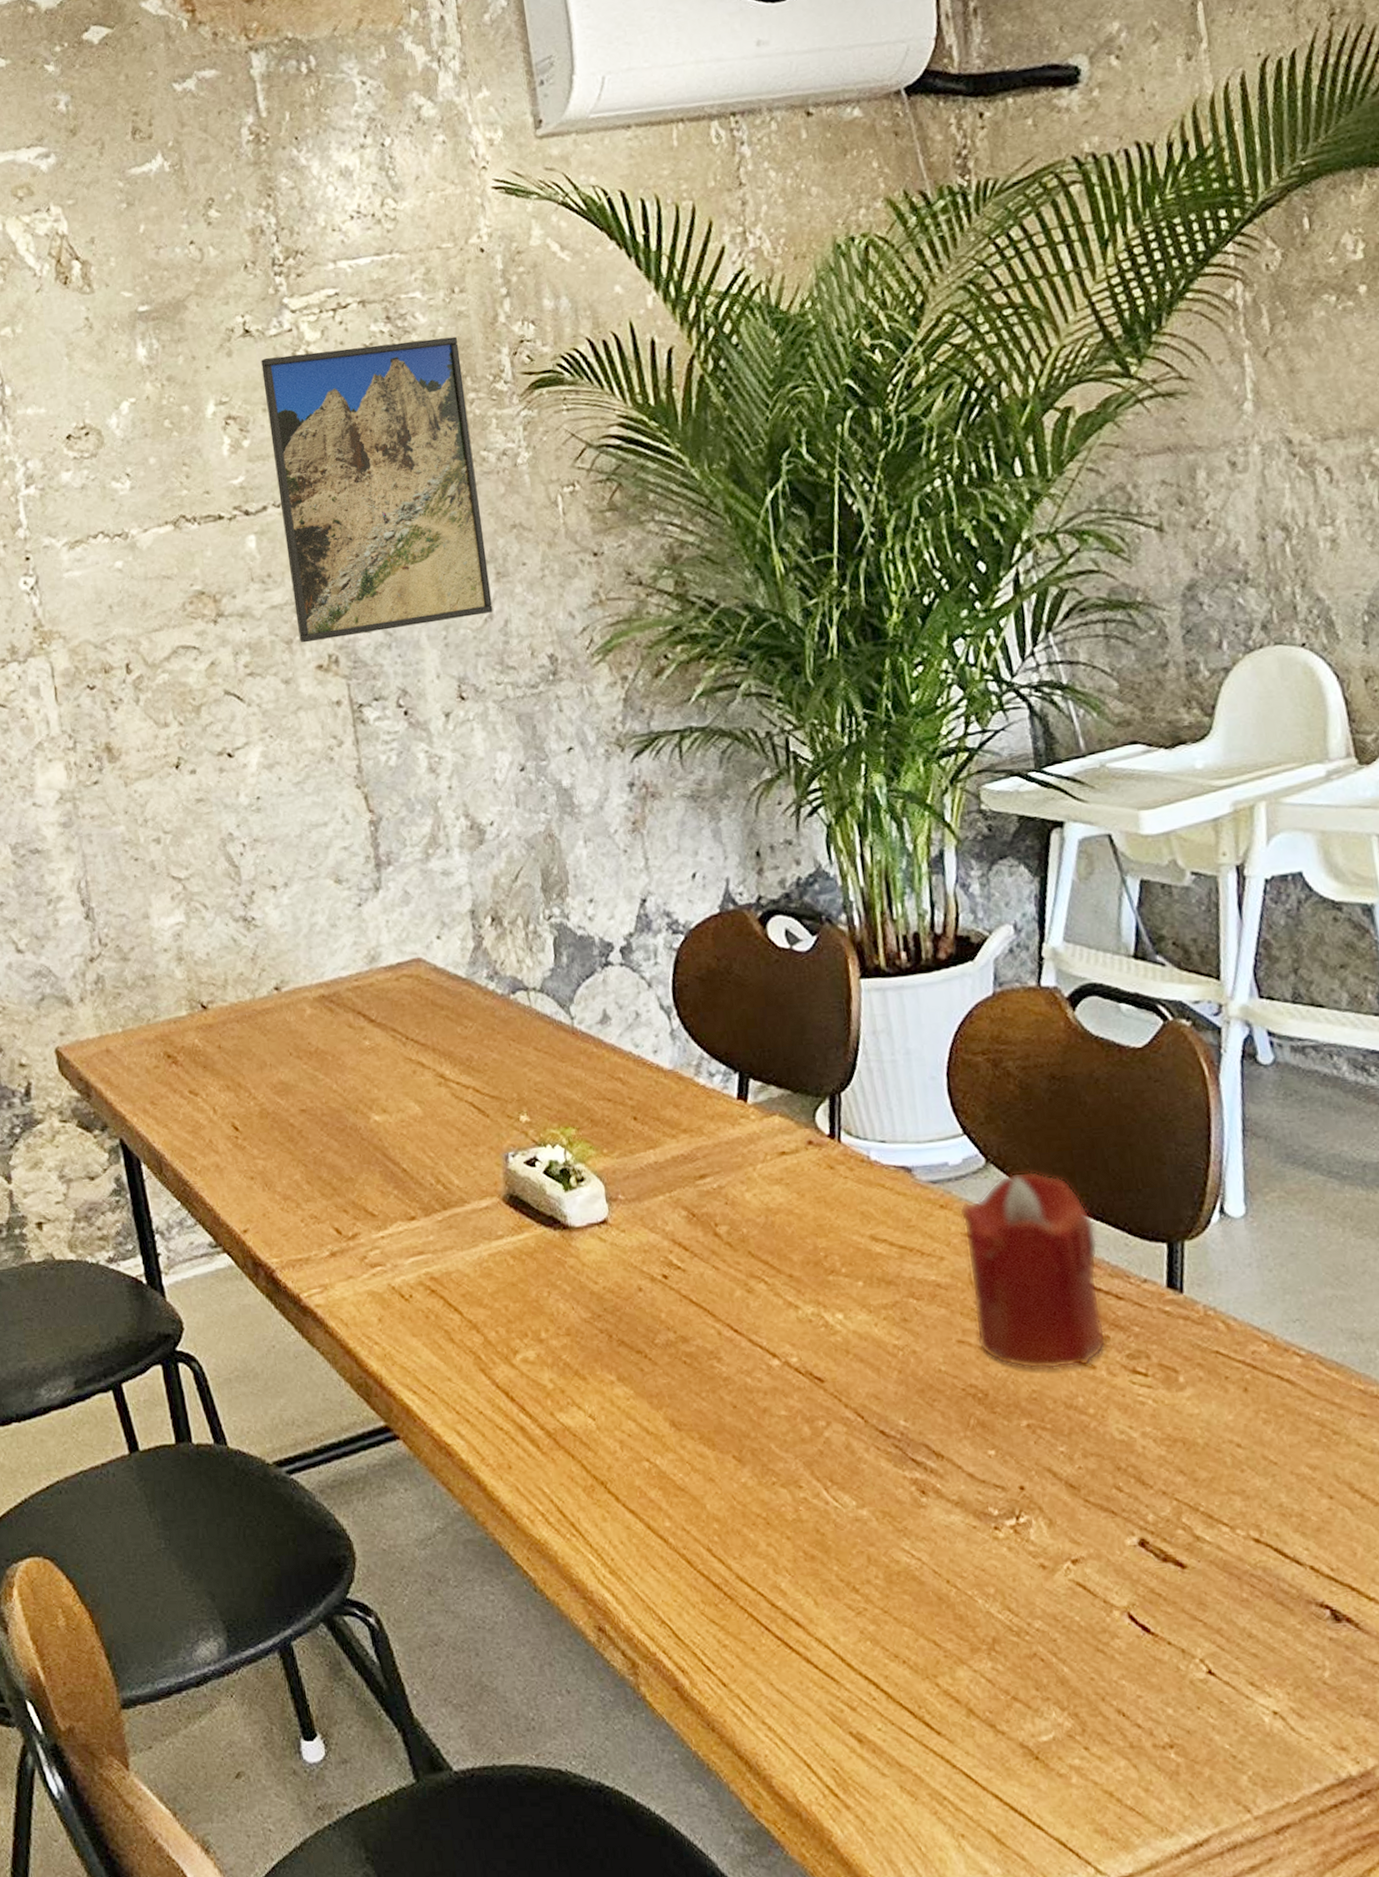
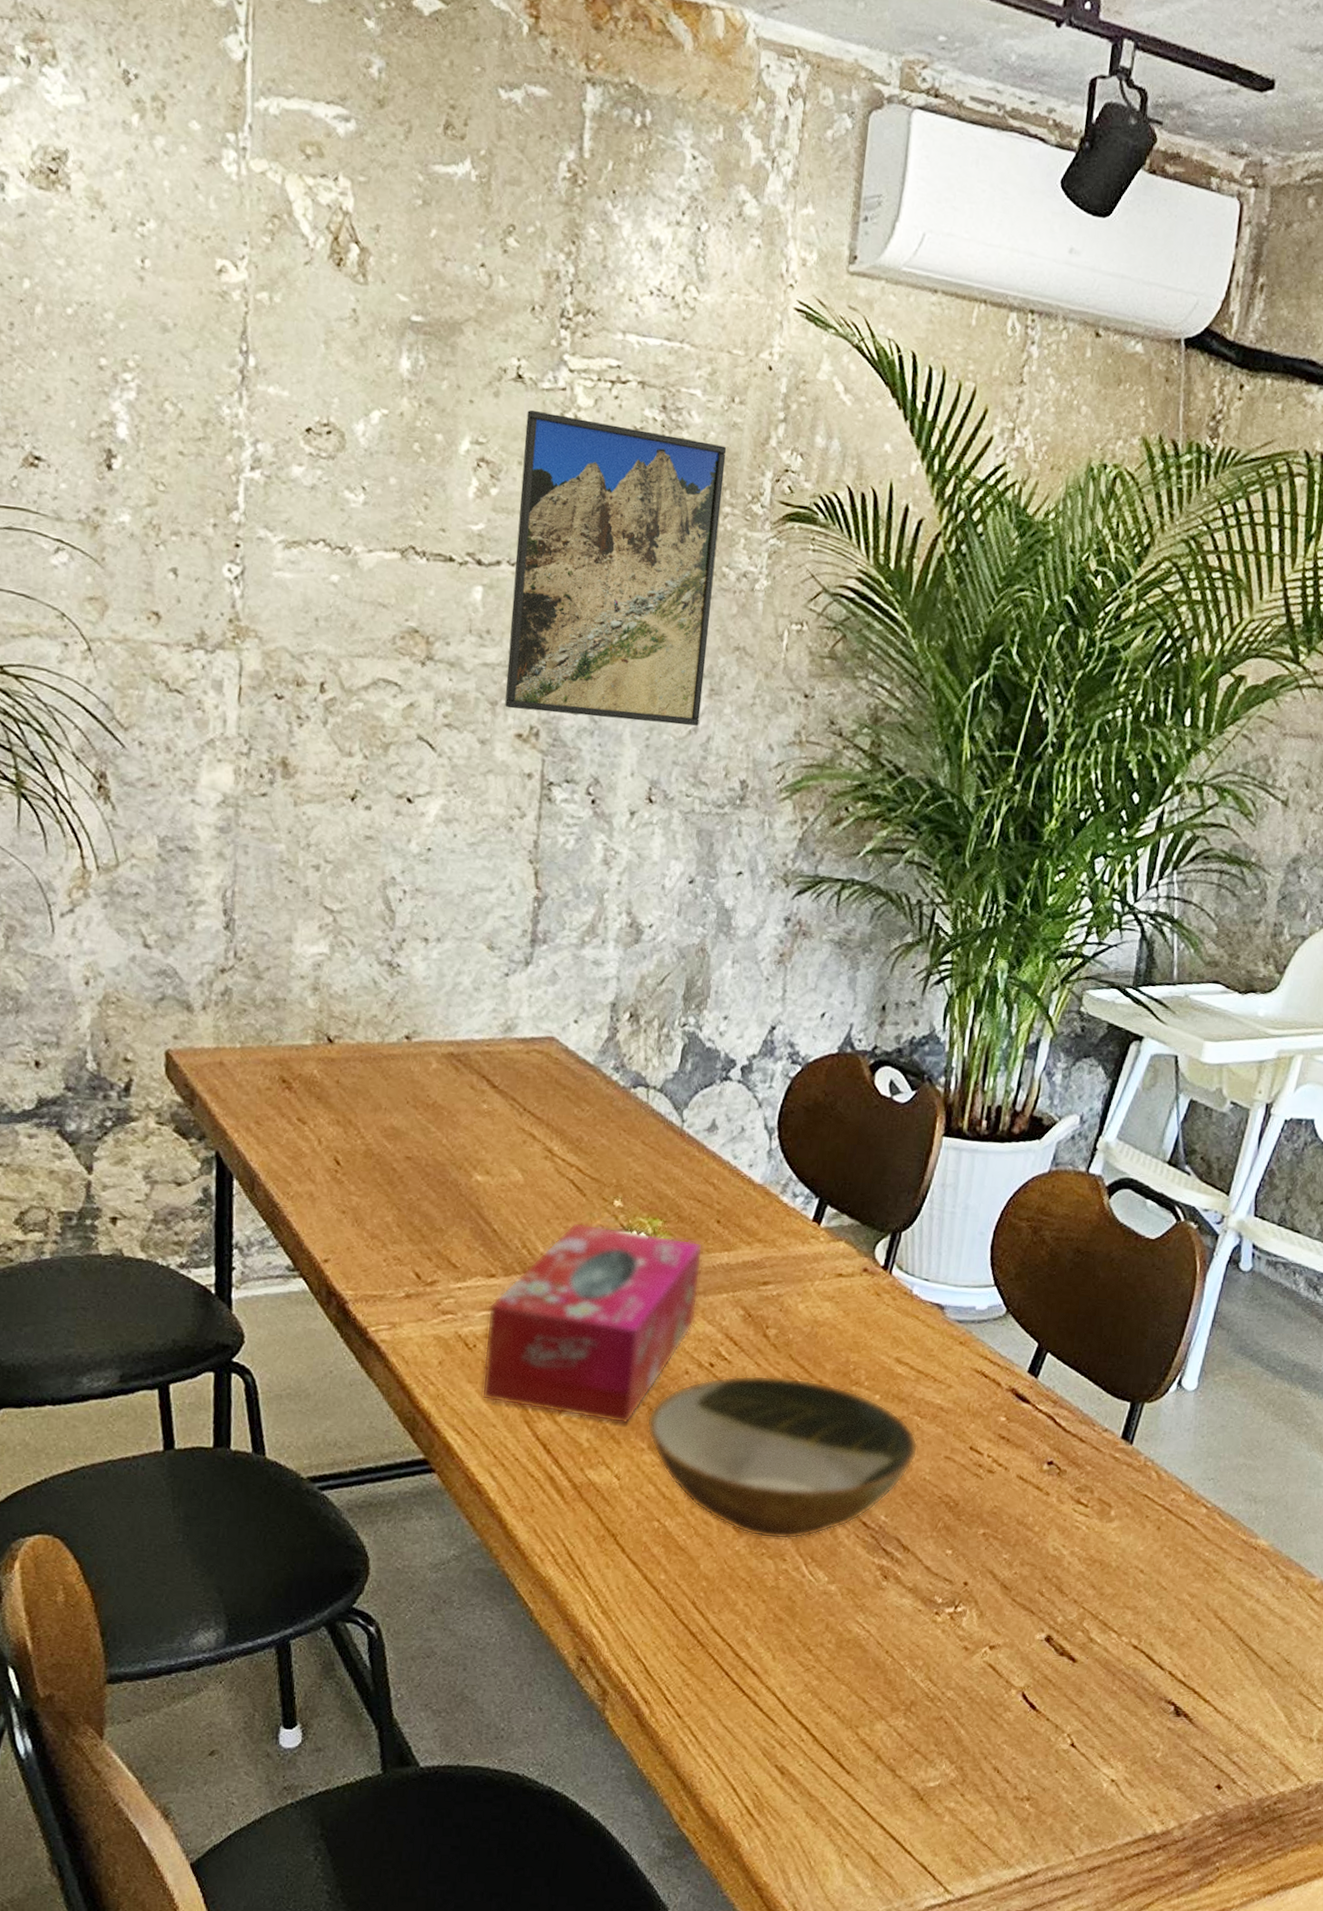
tissue box: none [416,1143,636,1357] -> present [481,1222,703,1424]
bowl: none [608,1276,924,1465] -> present [646,1375,919,1540]
candle: present [958,1171,1107,1370] -> none [961,1324,1080,1492]

